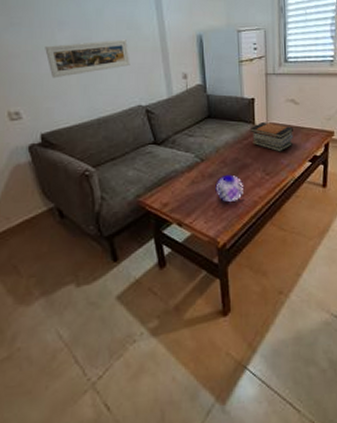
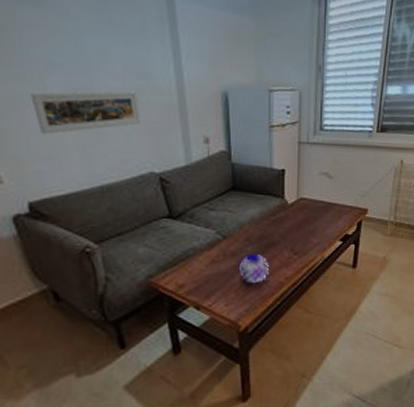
book stack: present [249,122,293,152] -> none [278,197,325,230]

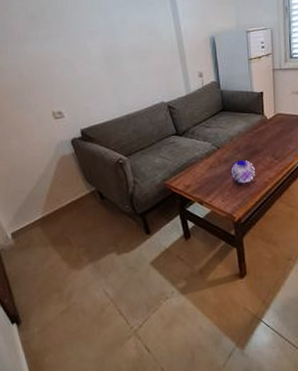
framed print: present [31,91,141,135] -> none [79,45,153,82]

